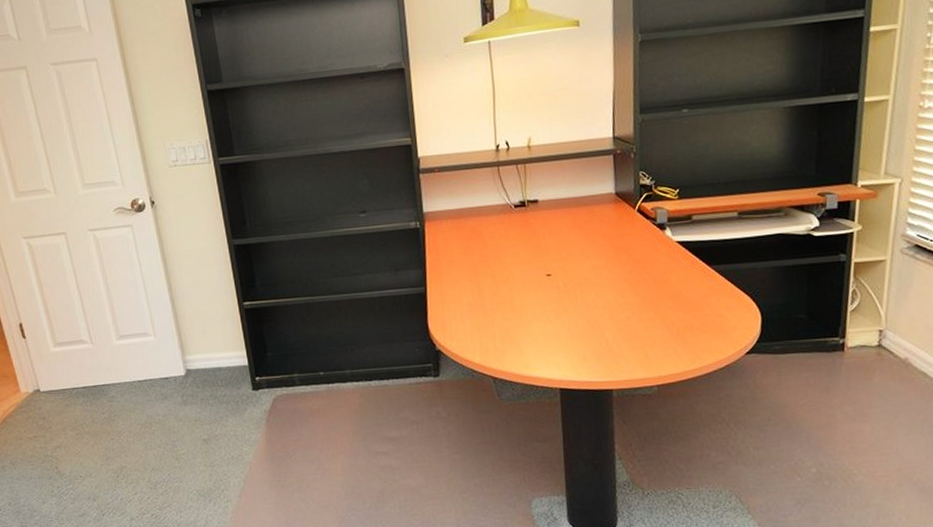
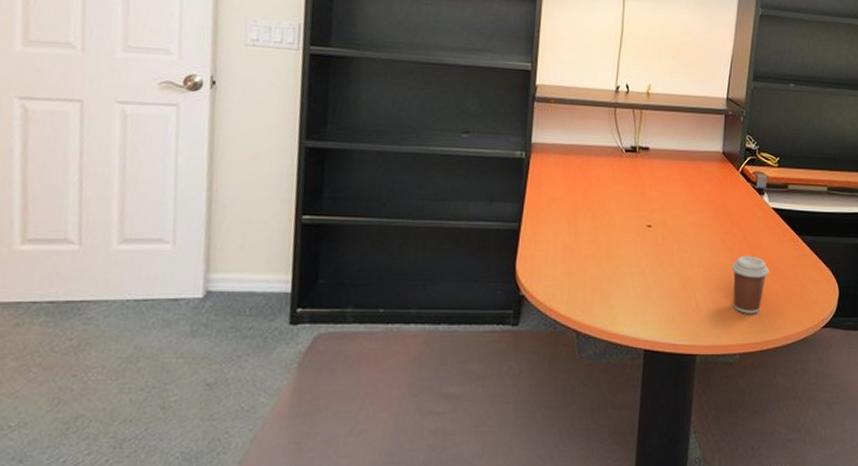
coffee cup: none [638,291,680,348] -> present [731,255,769,314]

